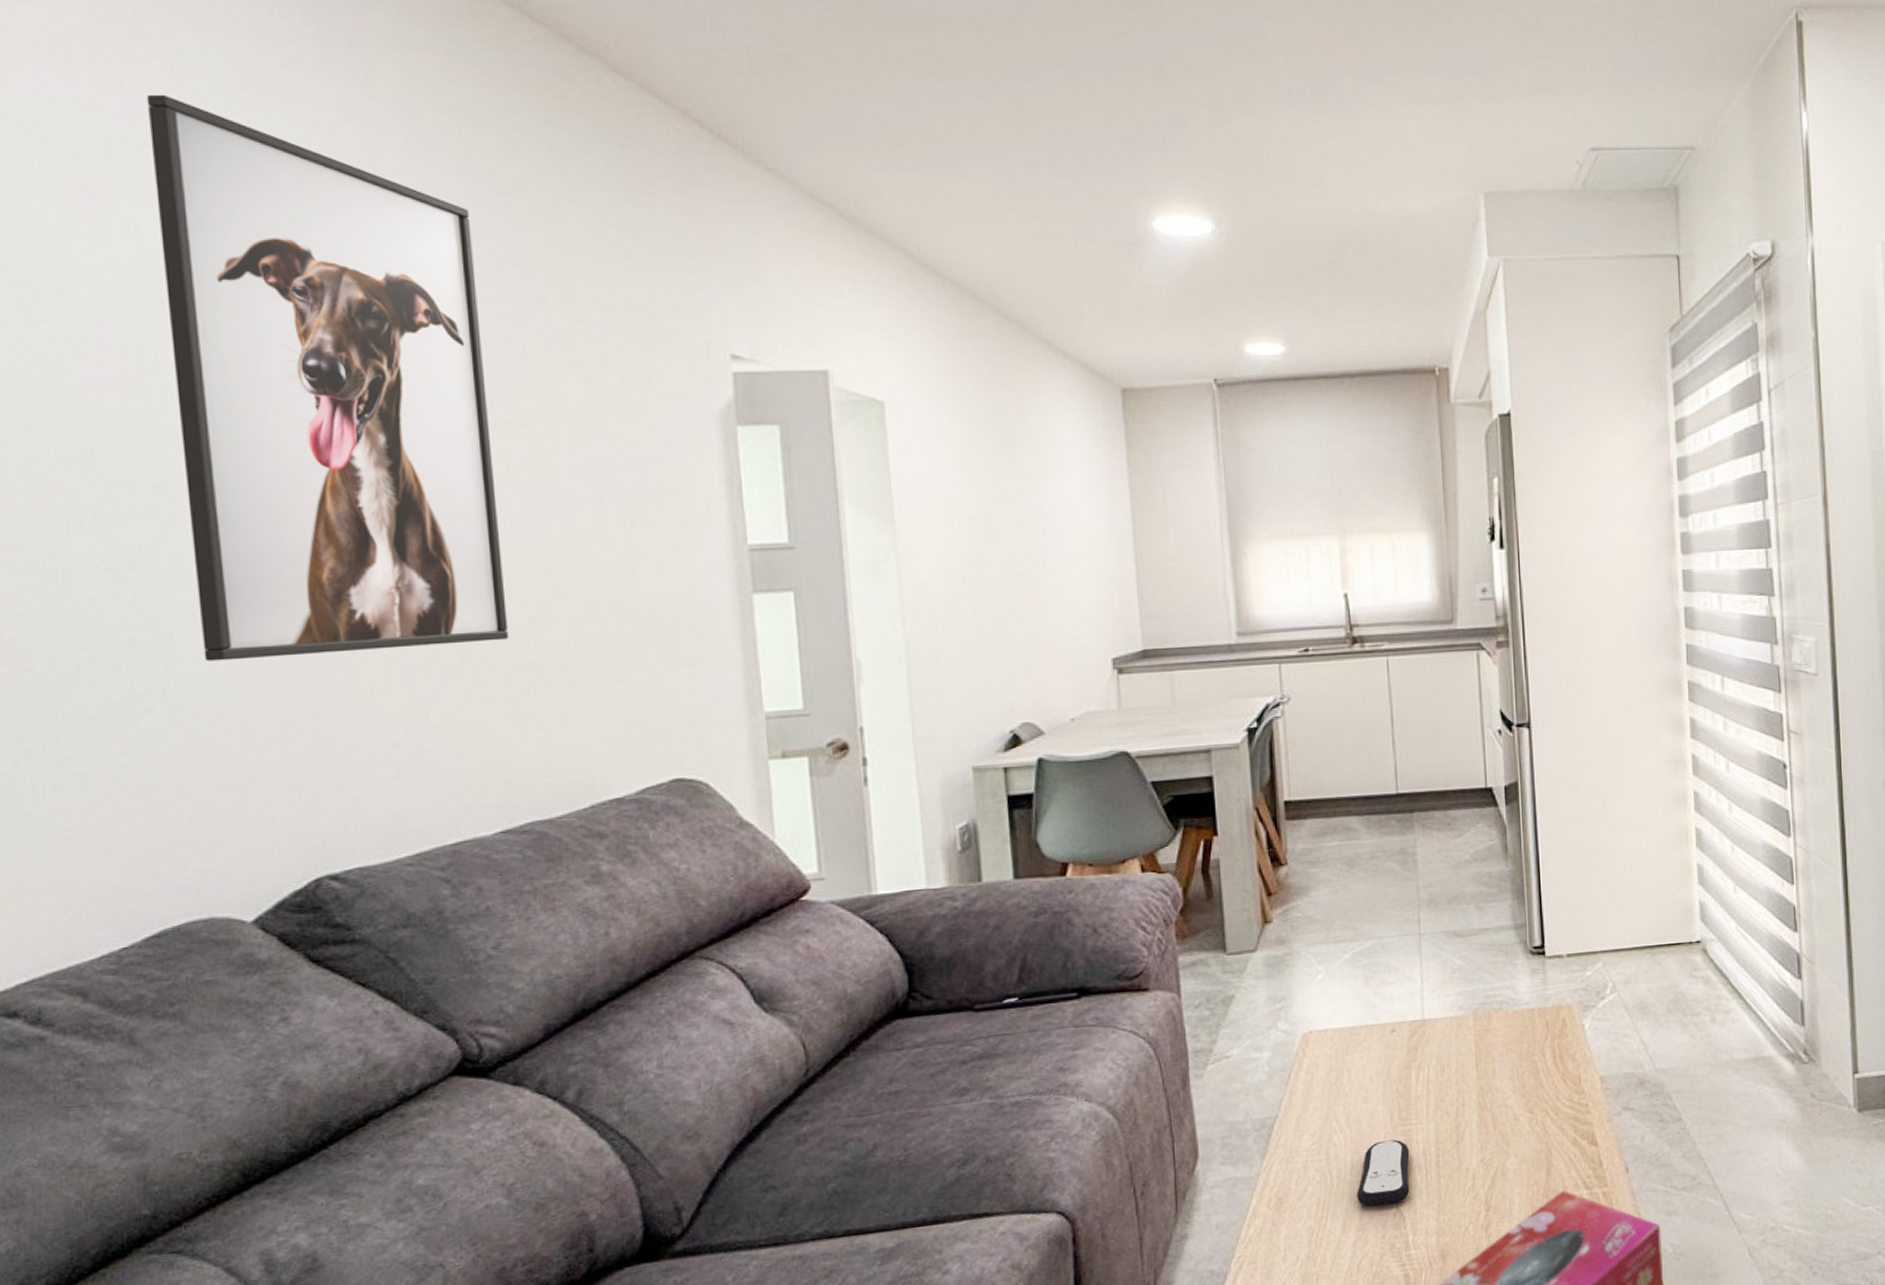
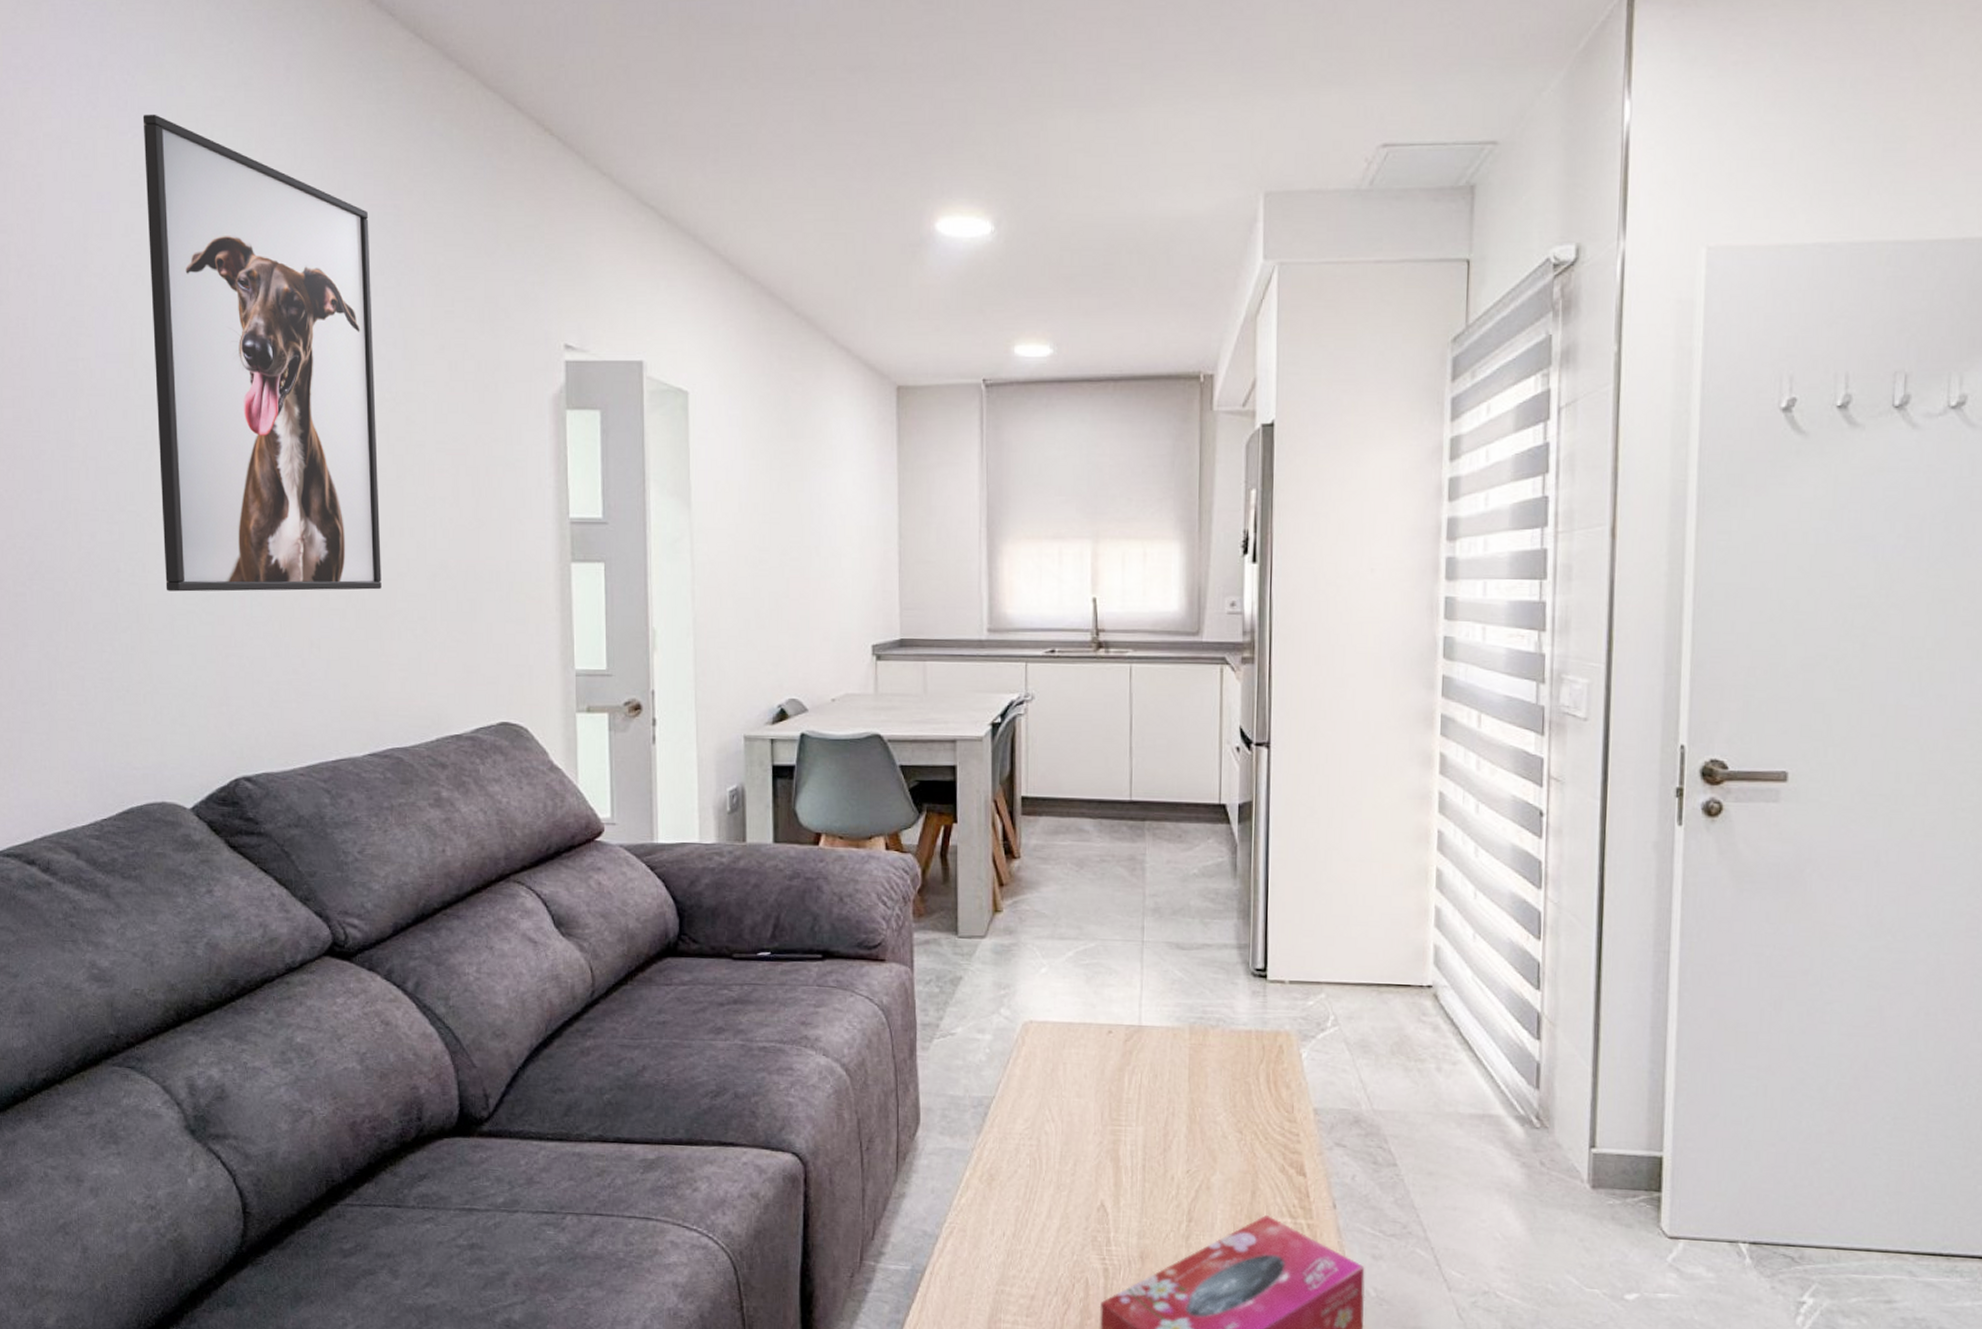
remote control: present [1357,1139,1410,1208] -> none [1064,1136,1117,1200]

